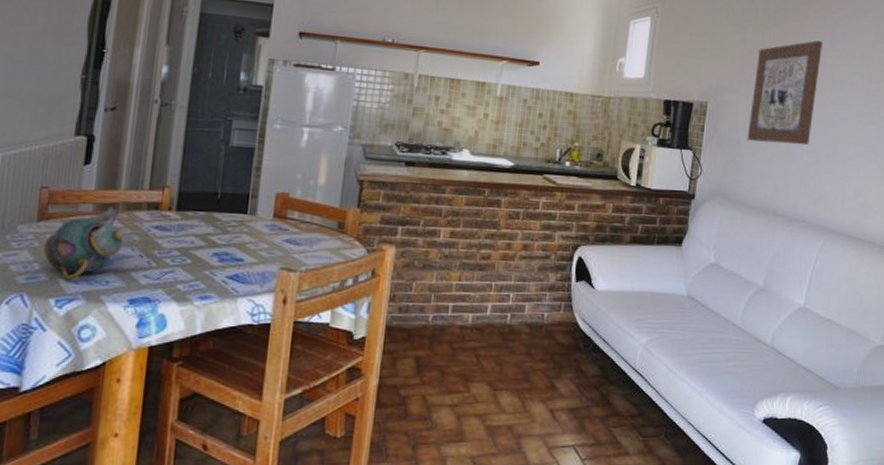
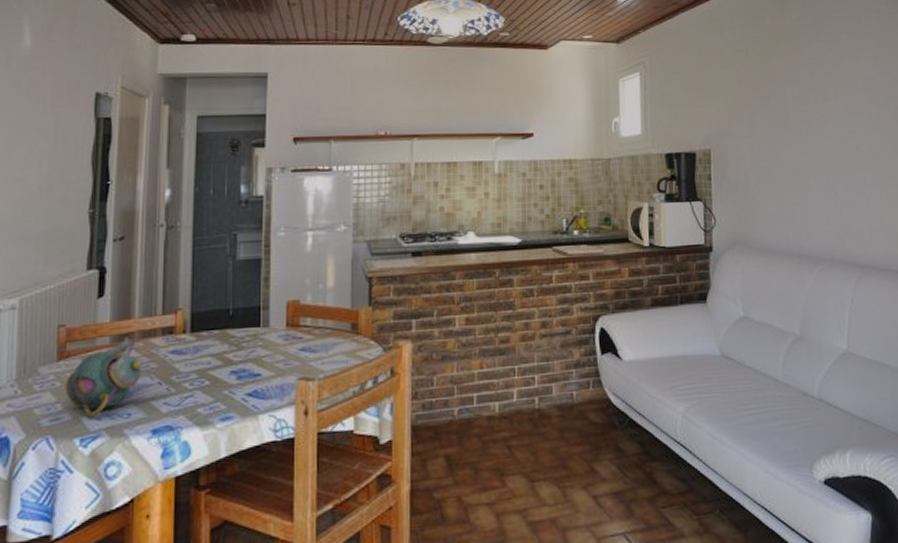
wall art: present [747,40,823,145] -> none [755,71,824,183]

